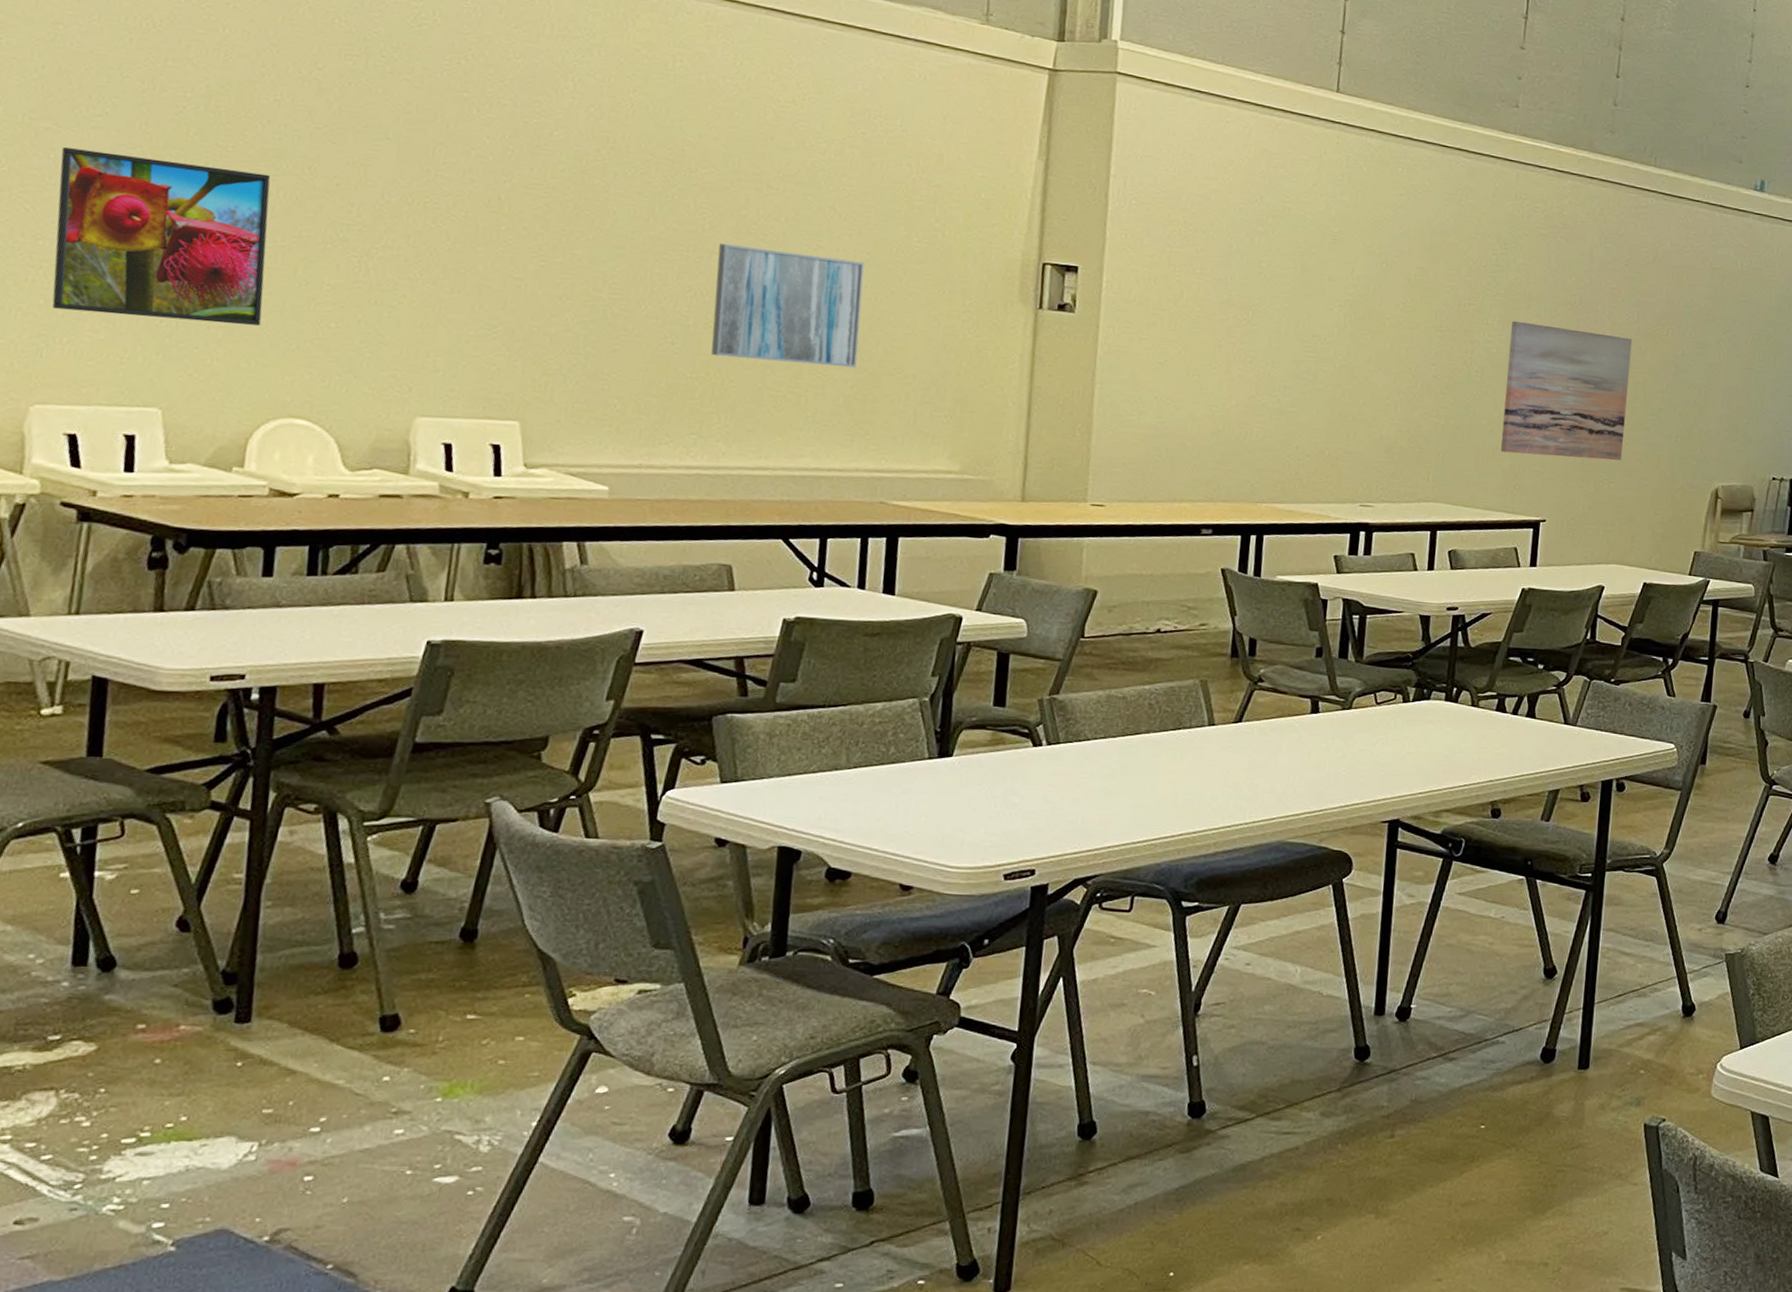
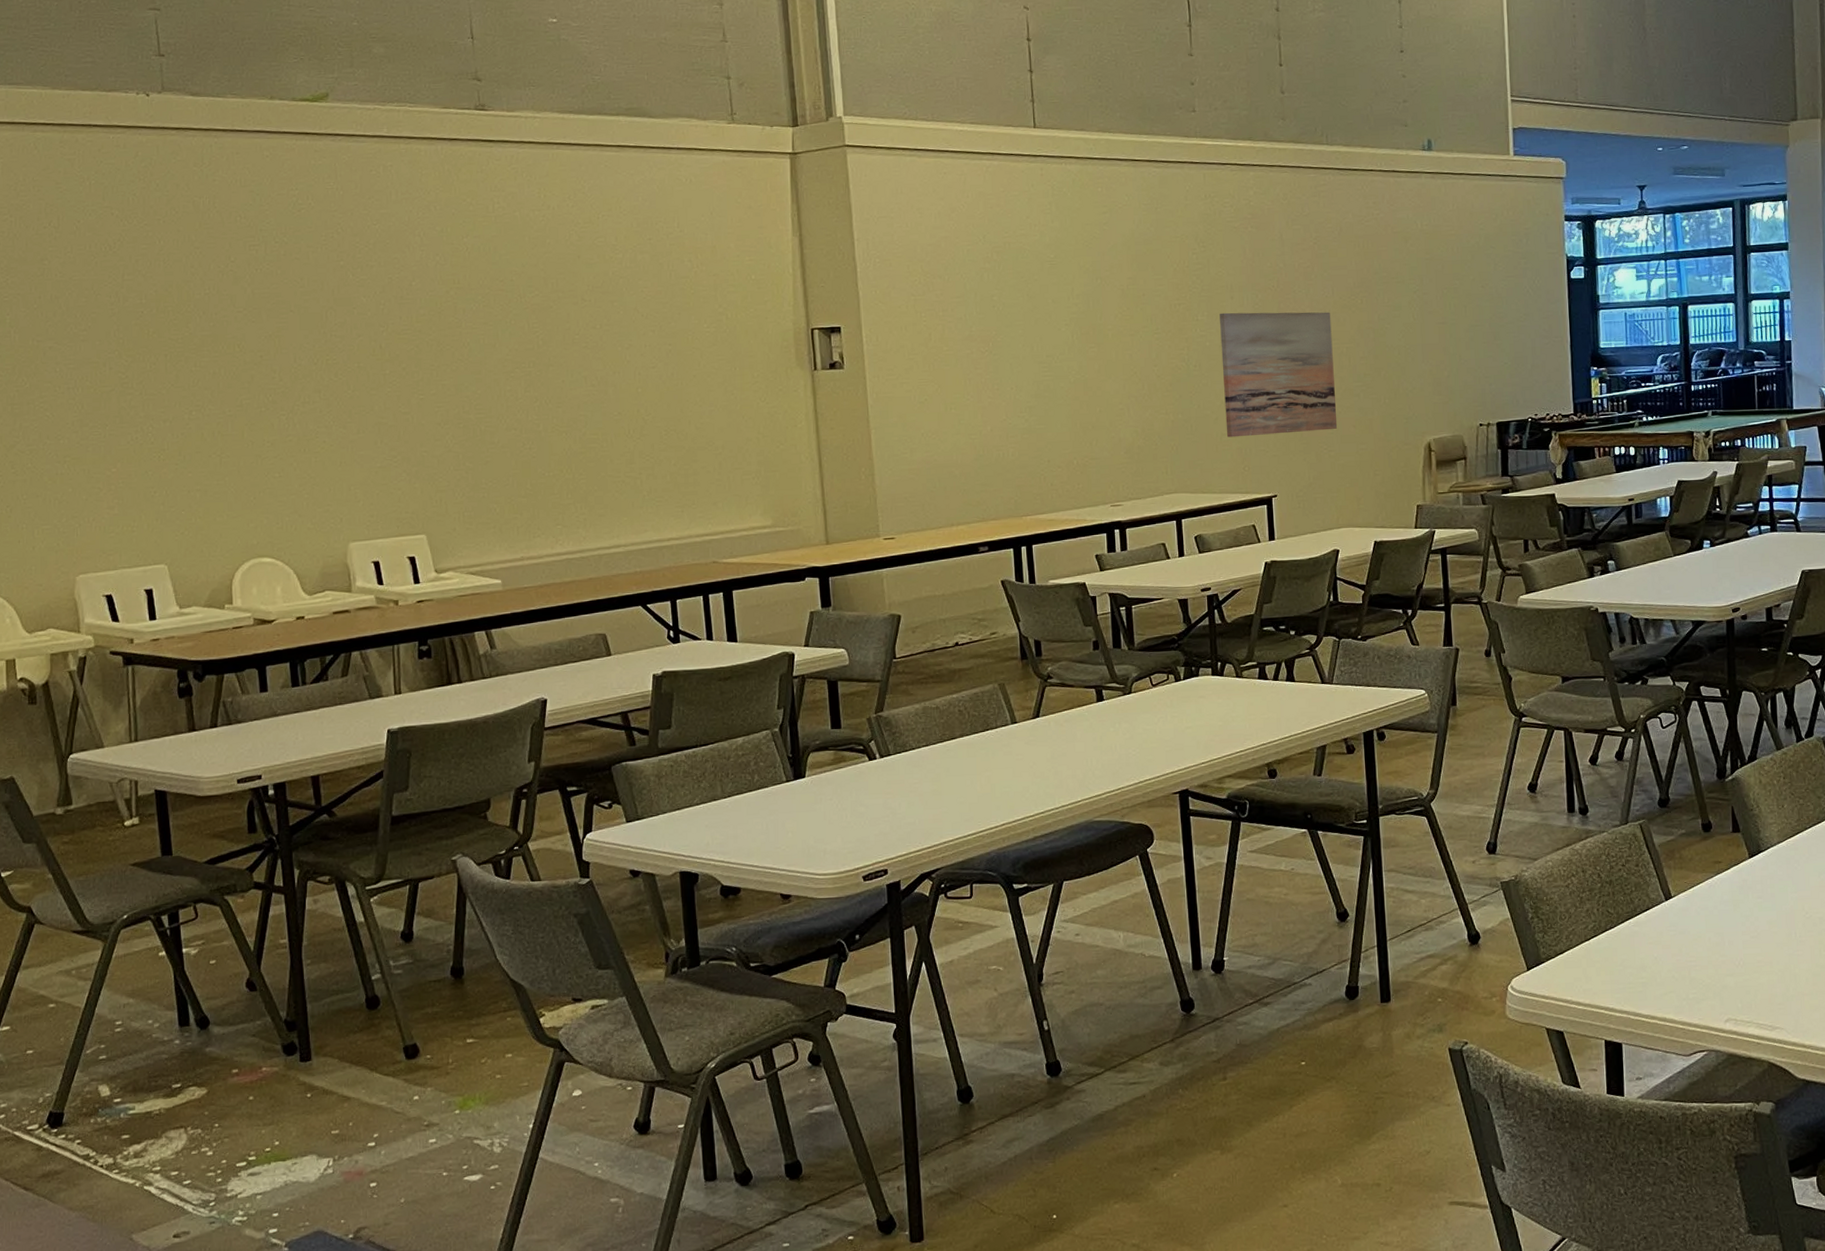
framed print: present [52,147,271,326] -> none [63,357,225,494]
wall art: present [711,243,864,368] -> none [553,353,676,455]

